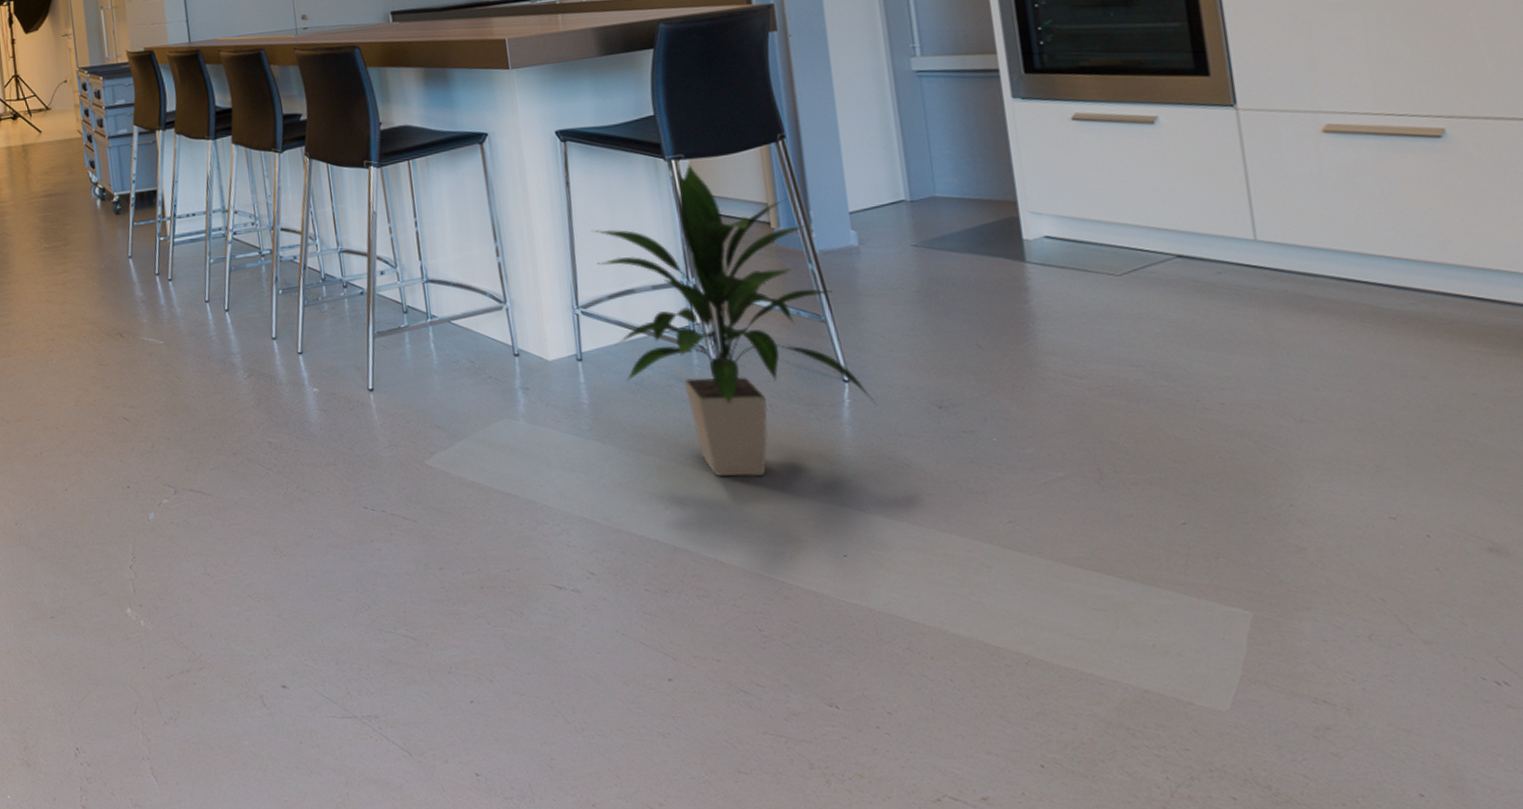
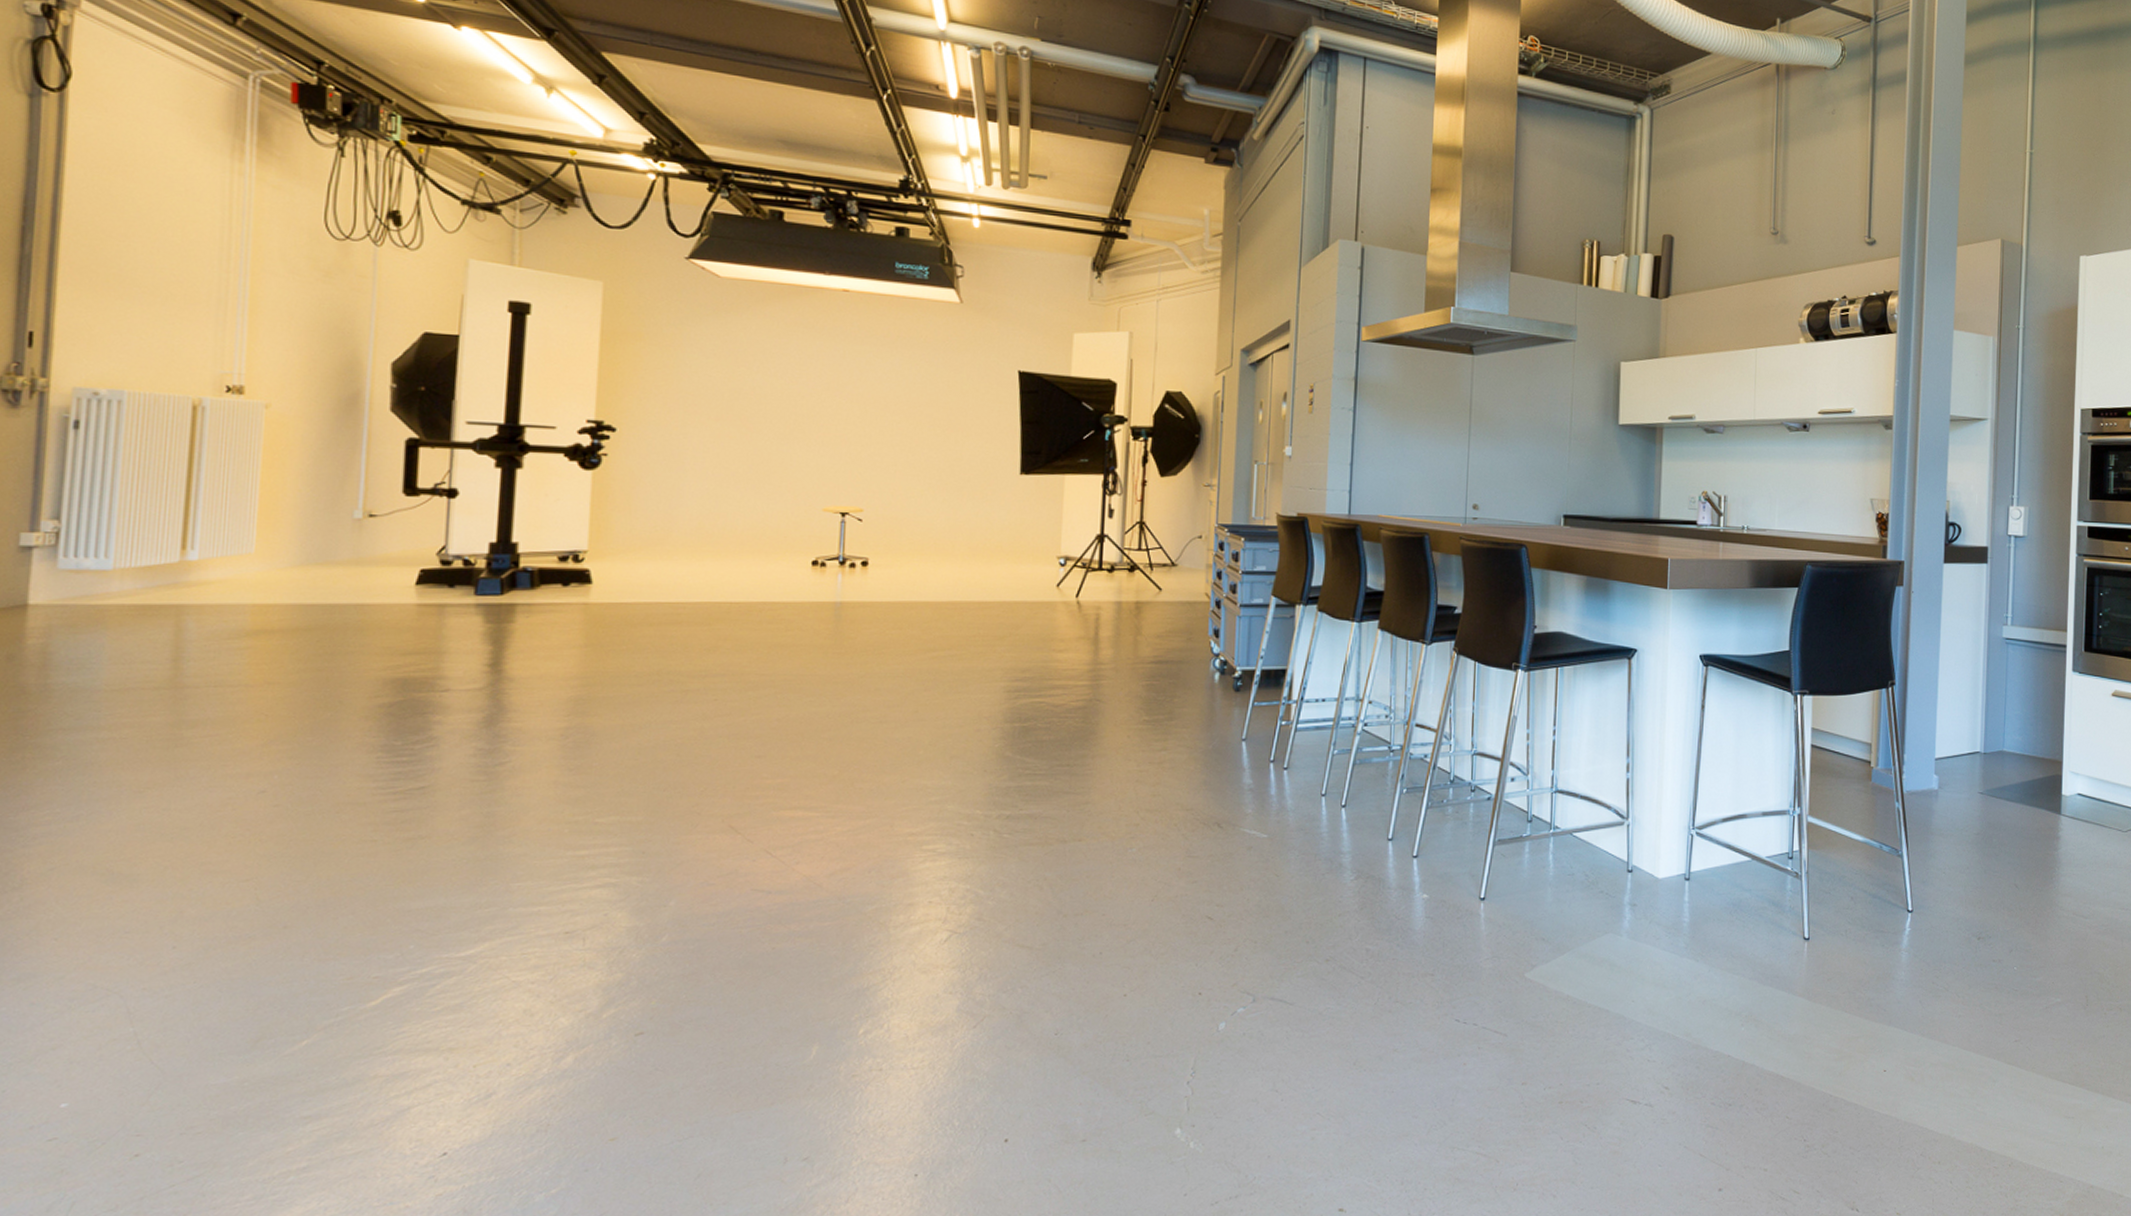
indoor plant: present [591,163,876,477] -> none [1717,699,1930,997]

